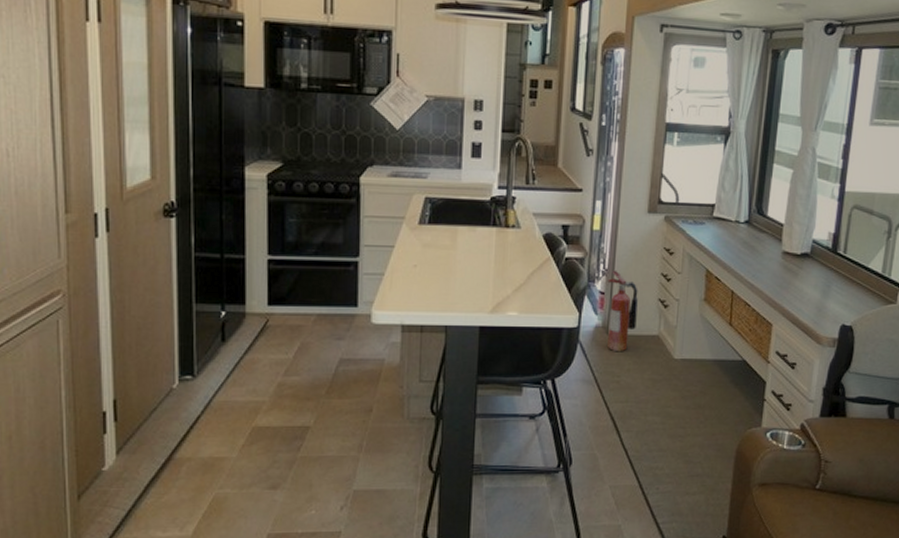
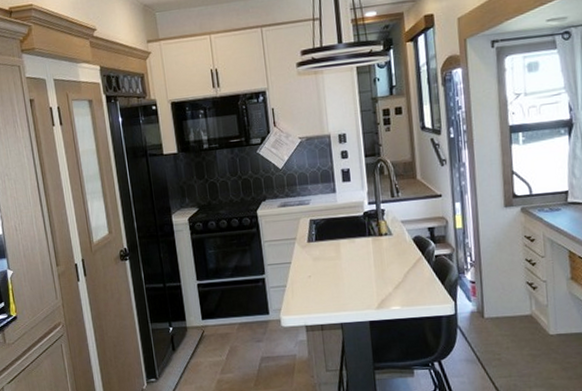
fire extinguisher: present [607,270,638,352] -> none [475,260,509,333]

